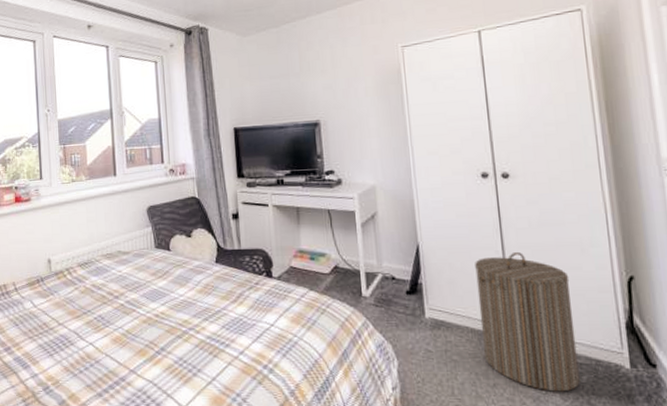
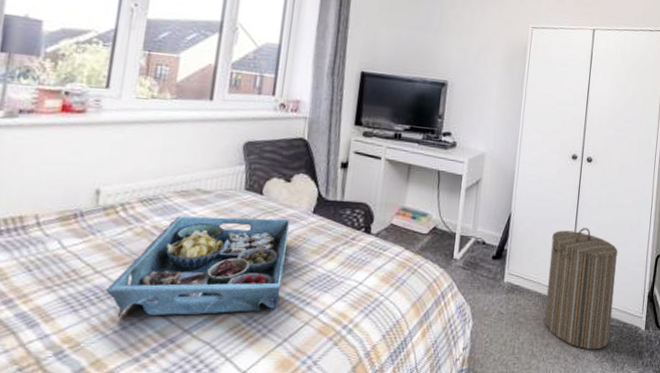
serving tray: none [68,271,202,360] -> present [105,216,289,317]

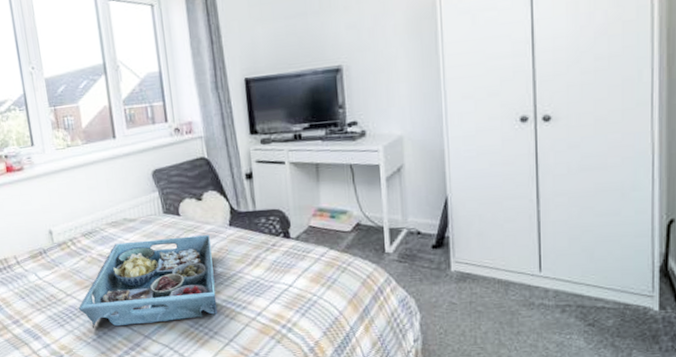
laundry hamper: present [544,228,618,350] -> none [507,200,606,336]

